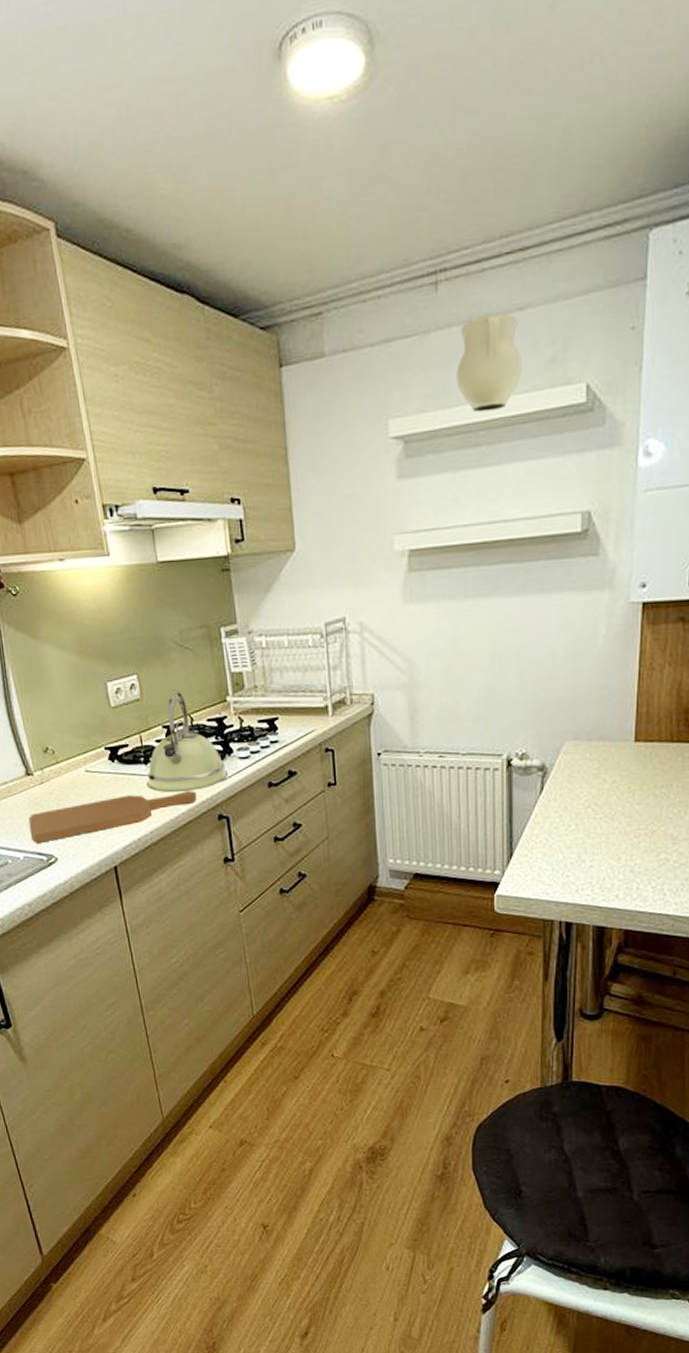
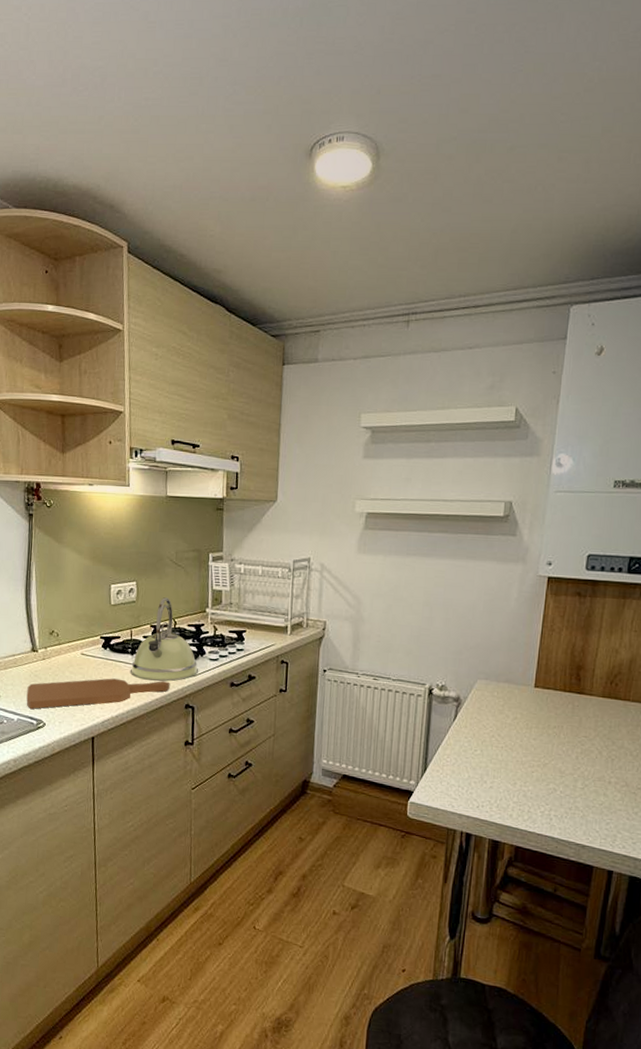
ceramic jug: present [456,313,522,413] -> none [417,349,468,418]

